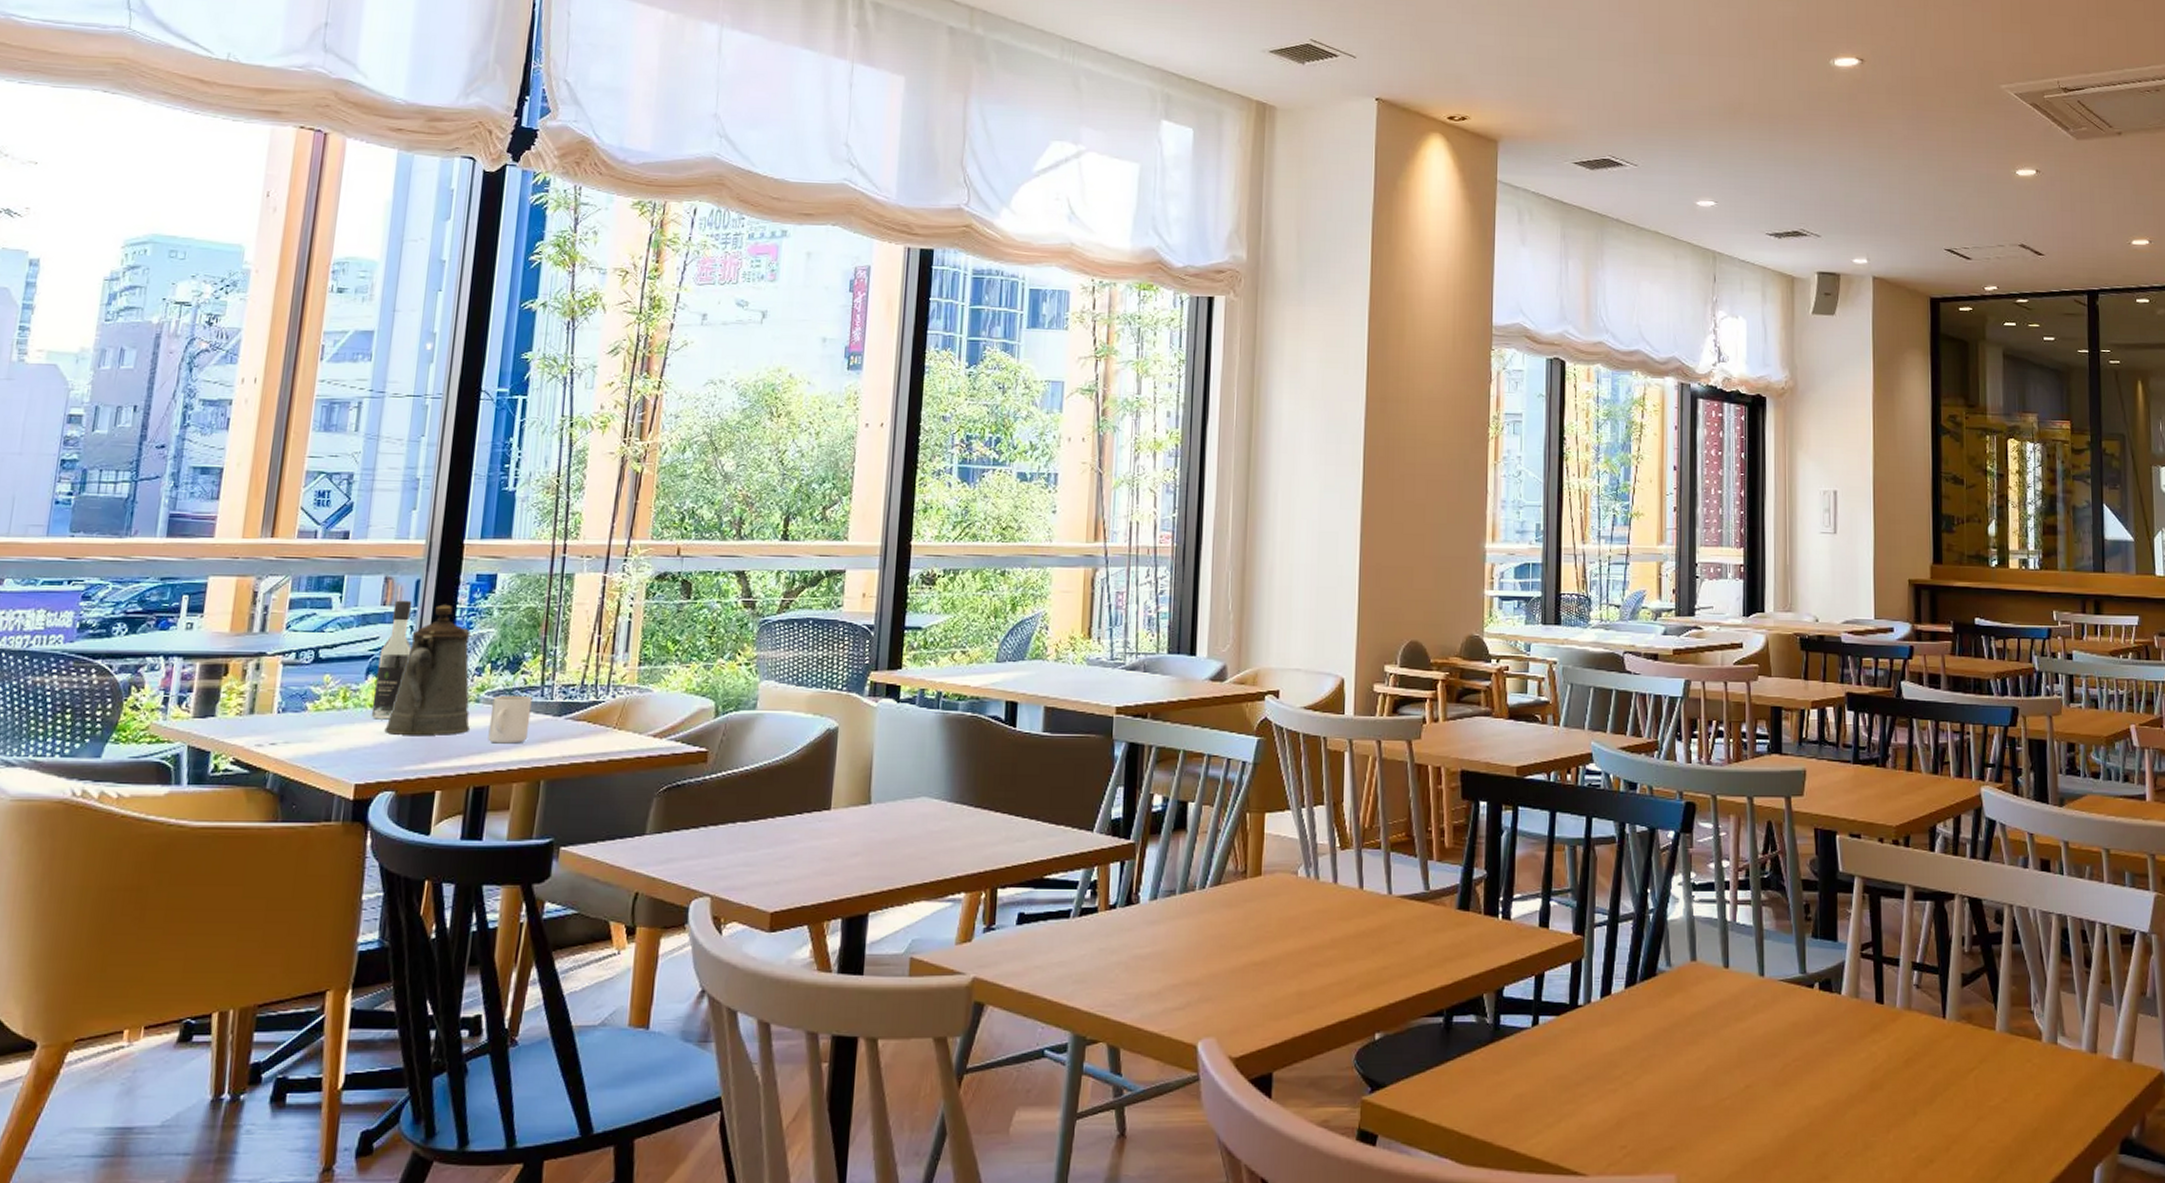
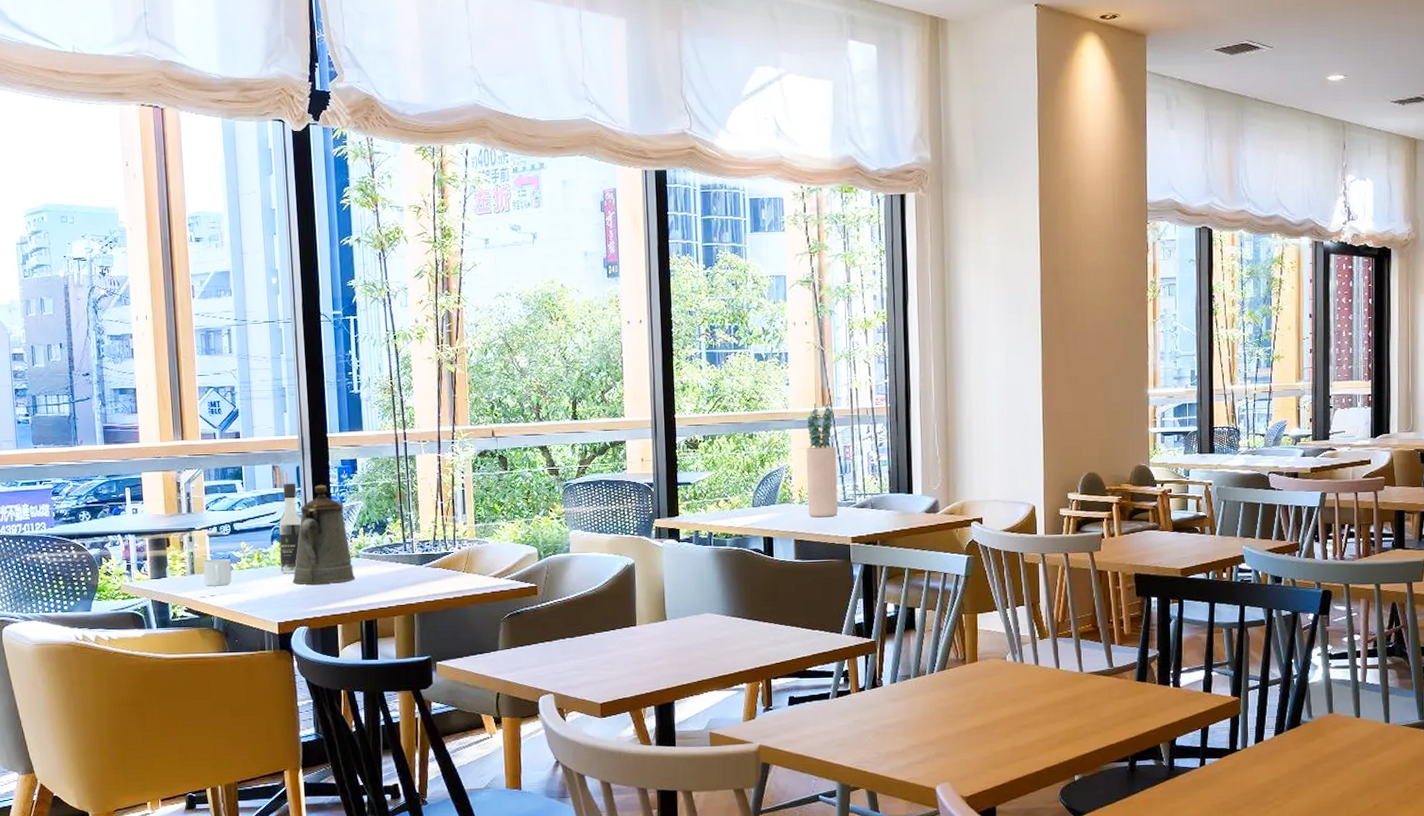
cup: none [264,694,308,732] -> present [203,558,232,586]
cup: present [488,695,532,744] -> none [369,550,400,588]
vase: none [1065,531,1107,680] -> present [806,398,839,518]

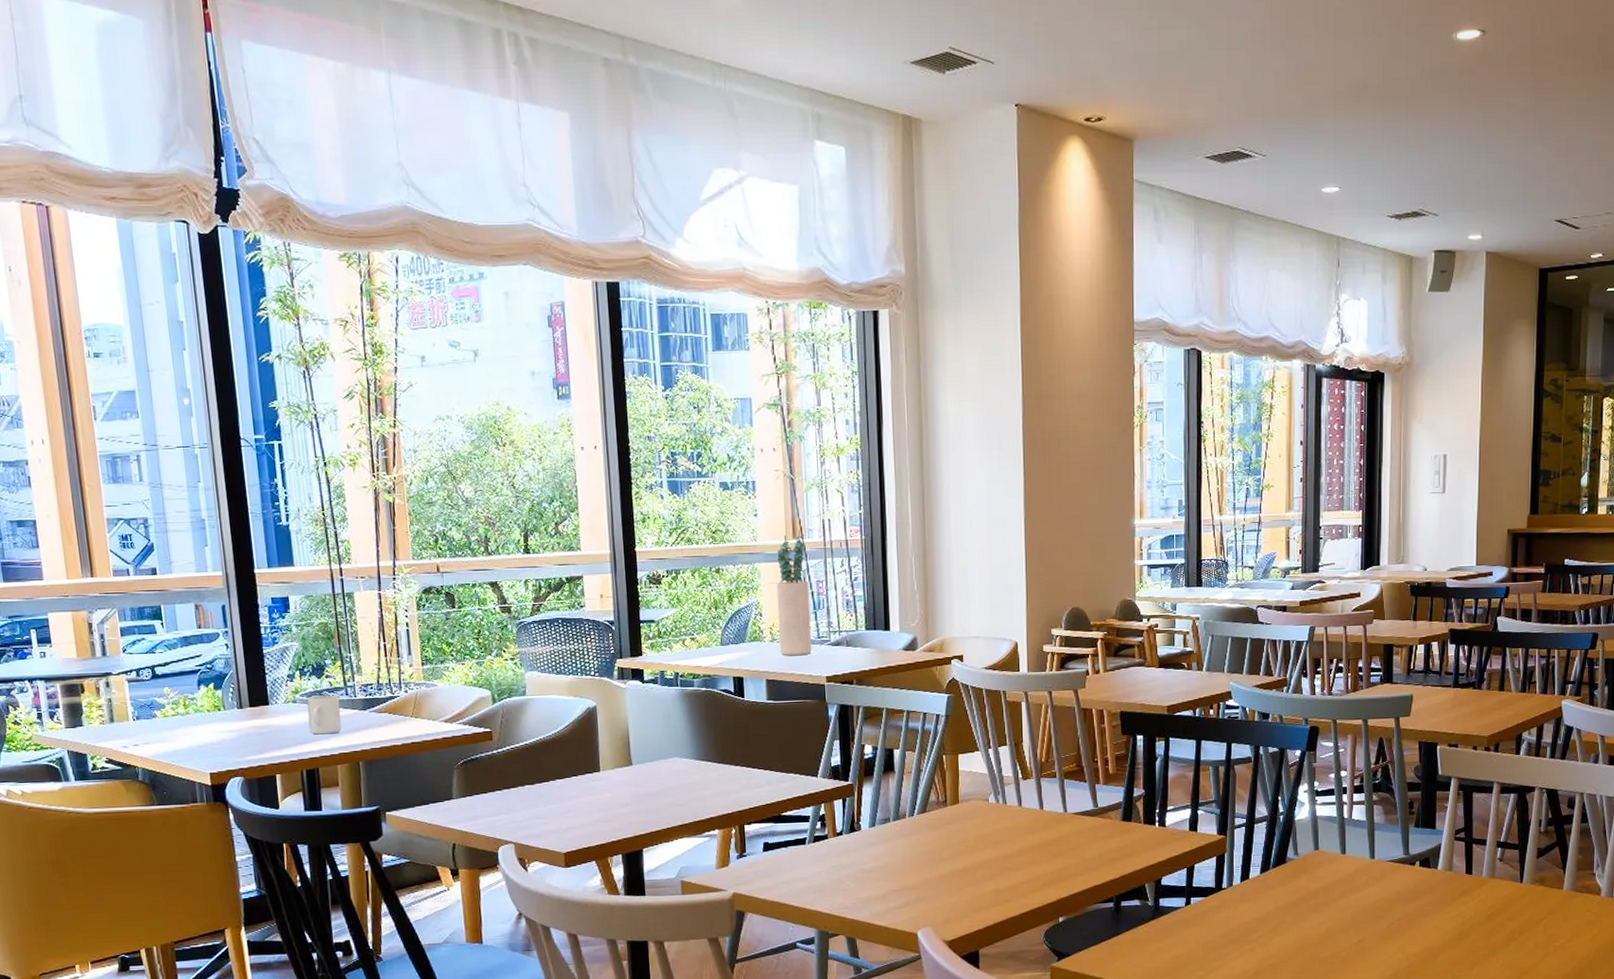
cup: present [203,558,232,586] -> none [123,705,156,735]
bottle: present [278,483,302,574] -> none [205,623,231,721]
coffee pot: present [292,484,355,585] -> none [223,624,293,732]
cup: none [369,550,400,588] -> present [307,695,342,735]

